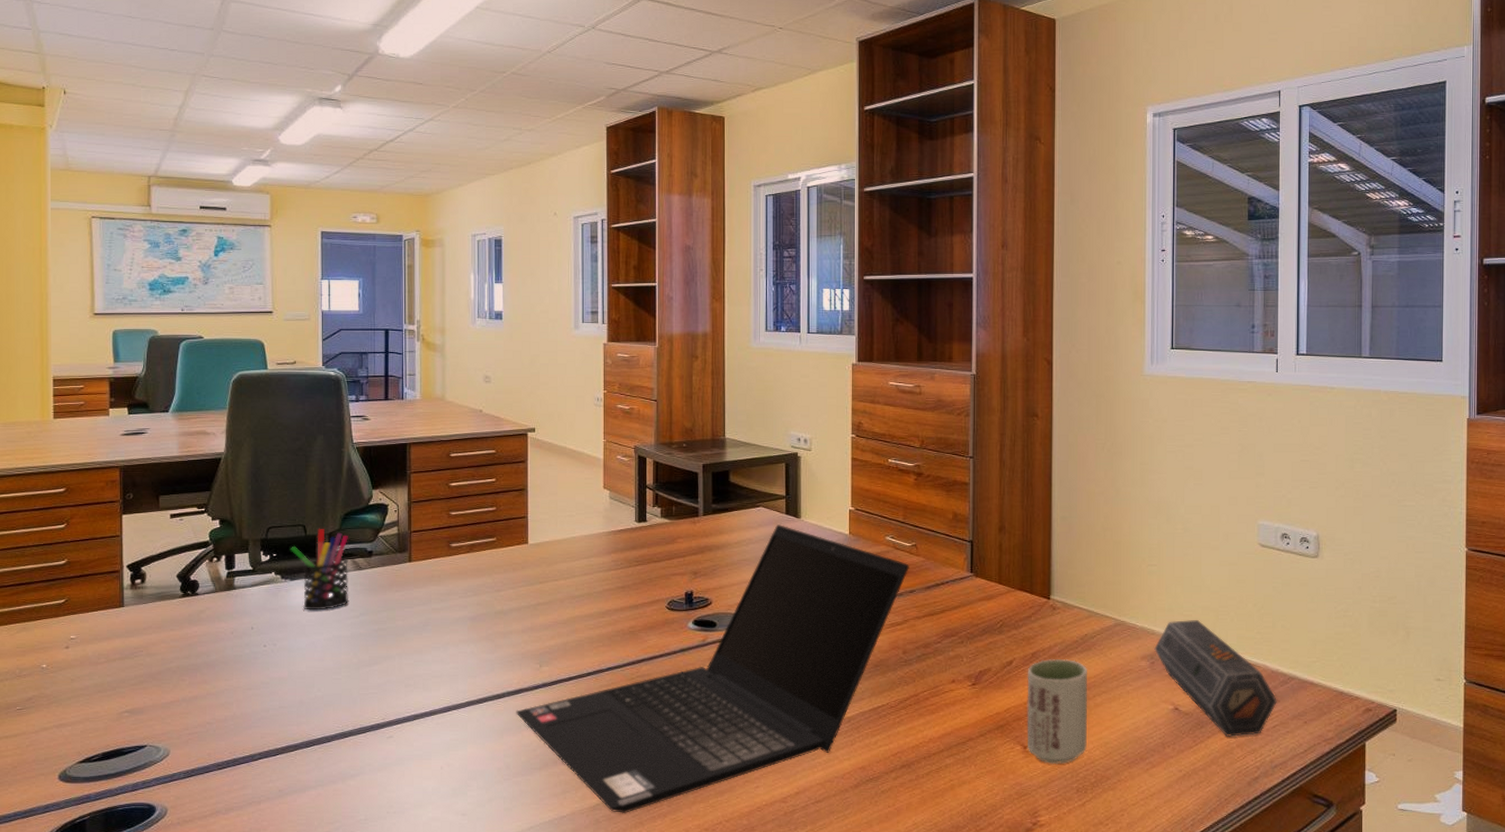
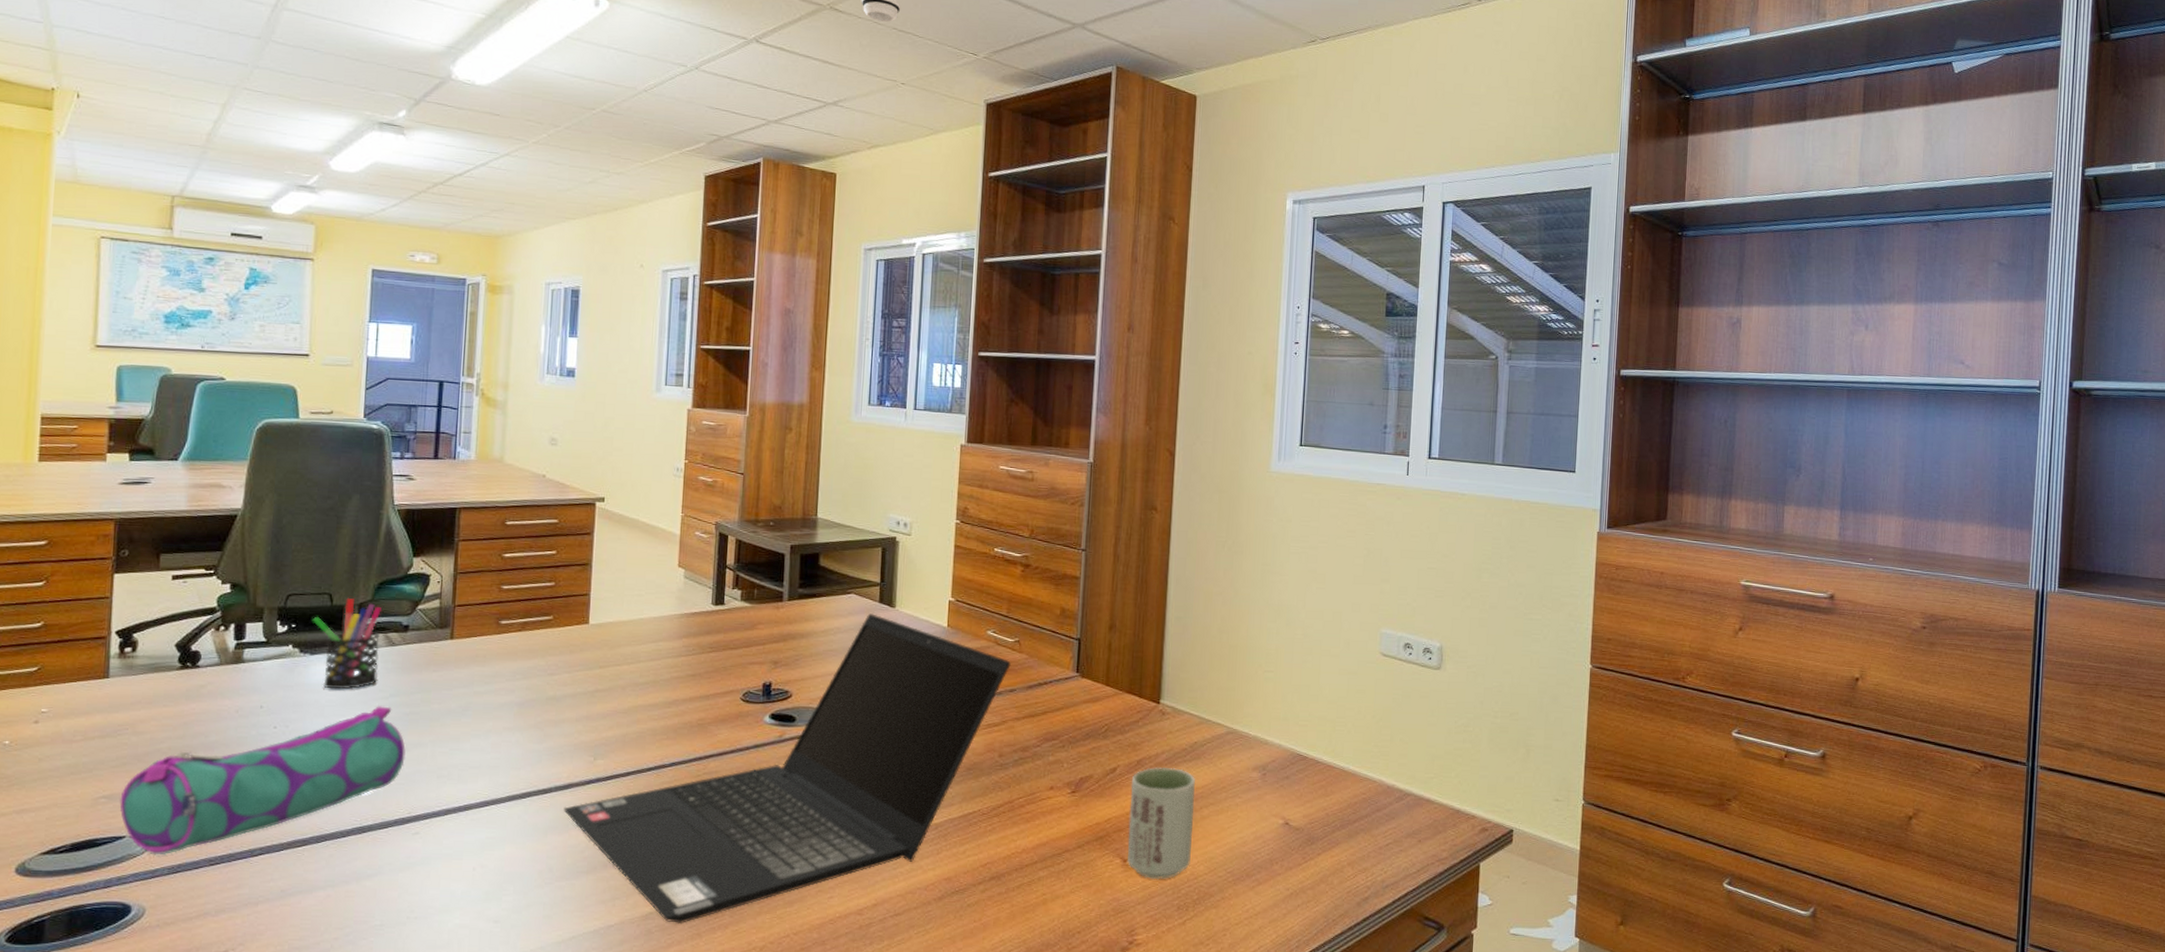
pencil case: none [140,624,376,762] -> present [119,706,406,856]
speaker: present [1154,620,1277,737] -> none [1266,730,1392,854]

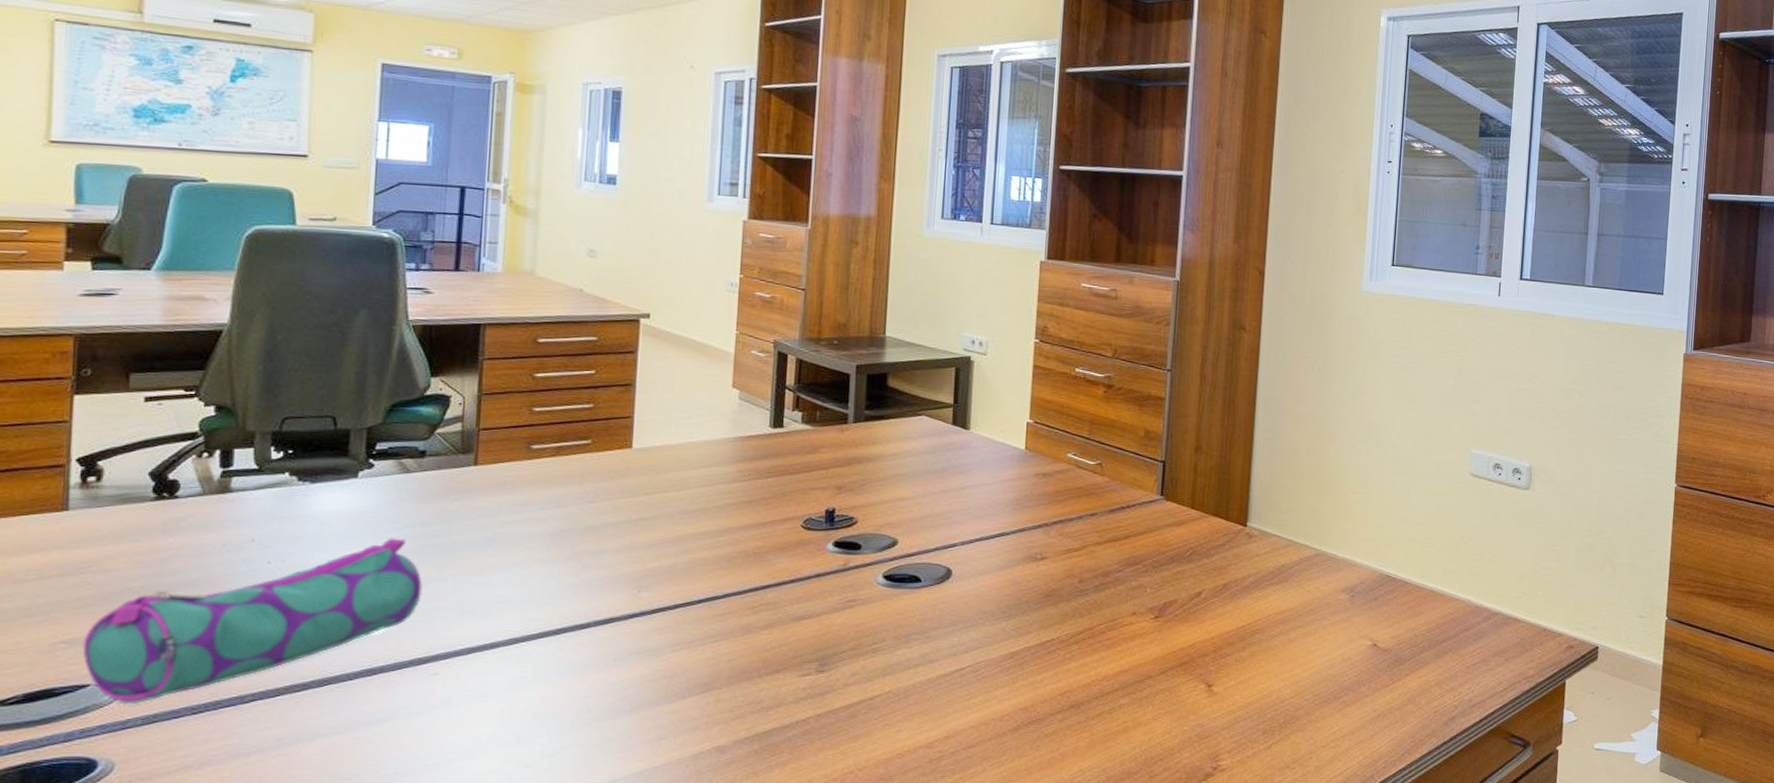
pen holder: present [312,597,382,690] -> none [312,420,394,521]
laptop computer: present [563,613,1012,925] -> none [603,436,1093,764]
cup: present [1126,766,1195,880] -> none [1211,590,1282,704]

